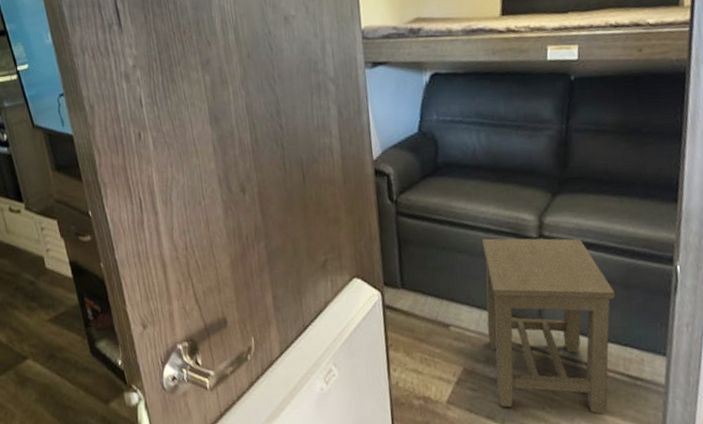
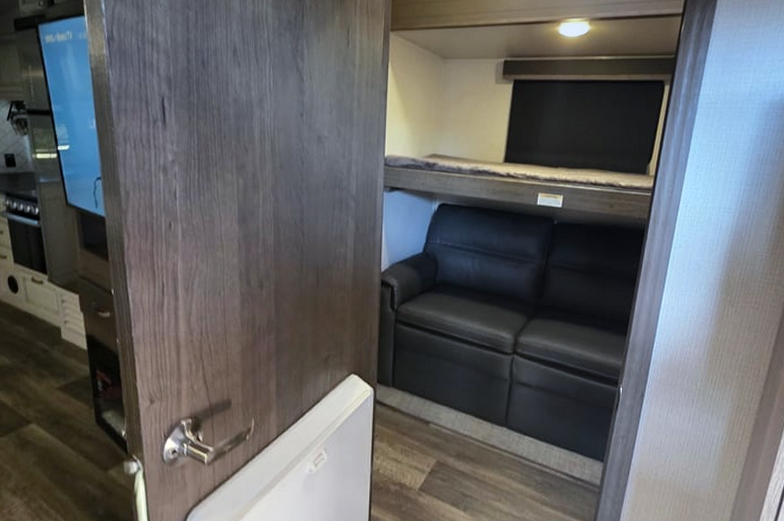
side table: present [481,238,616,415] -> none [461,350,569,508]

